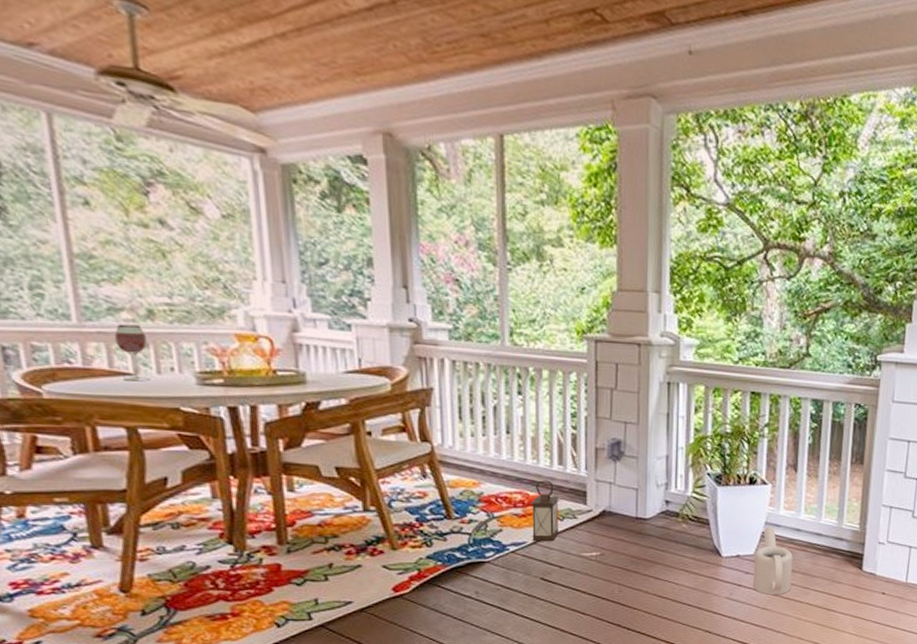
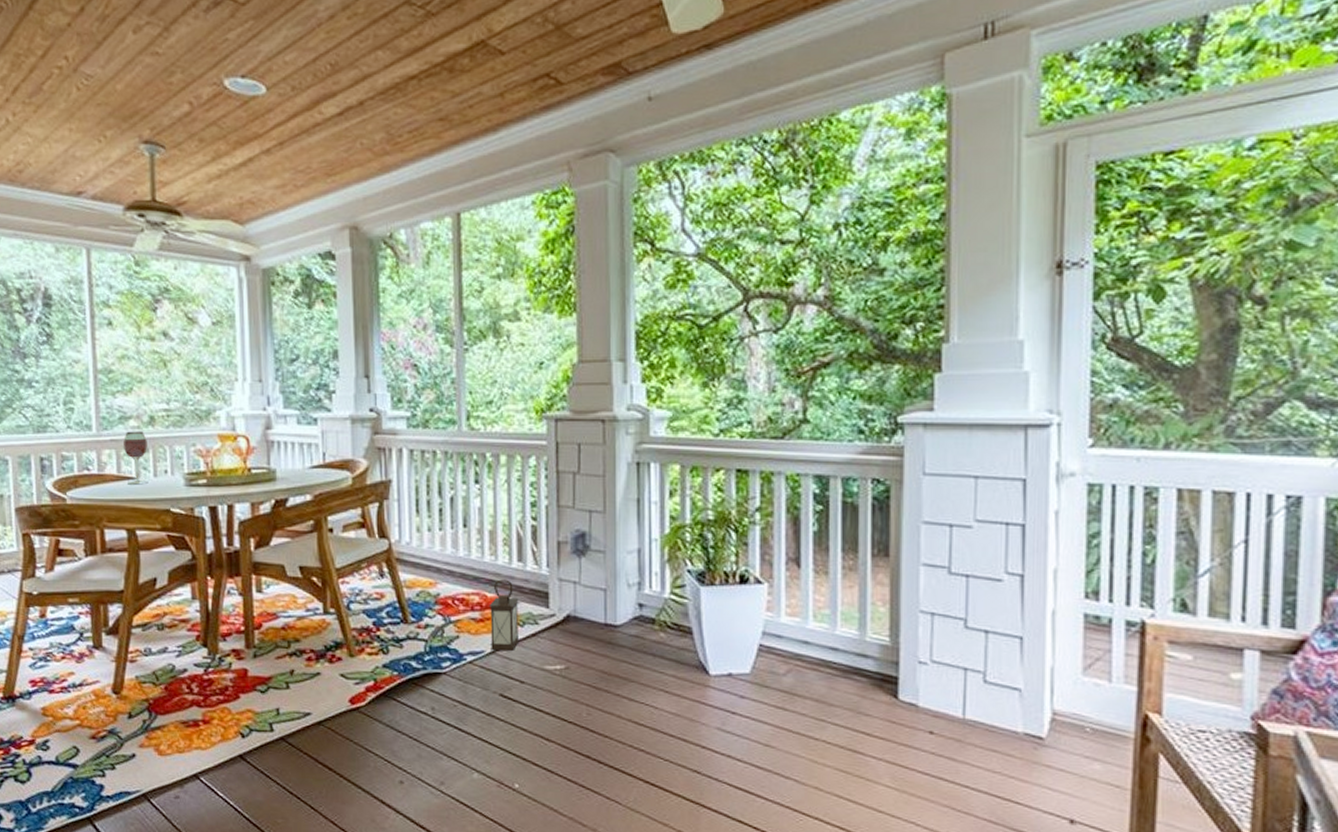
watering can: present [752,526,793,595] -> none [750,637,802,728]

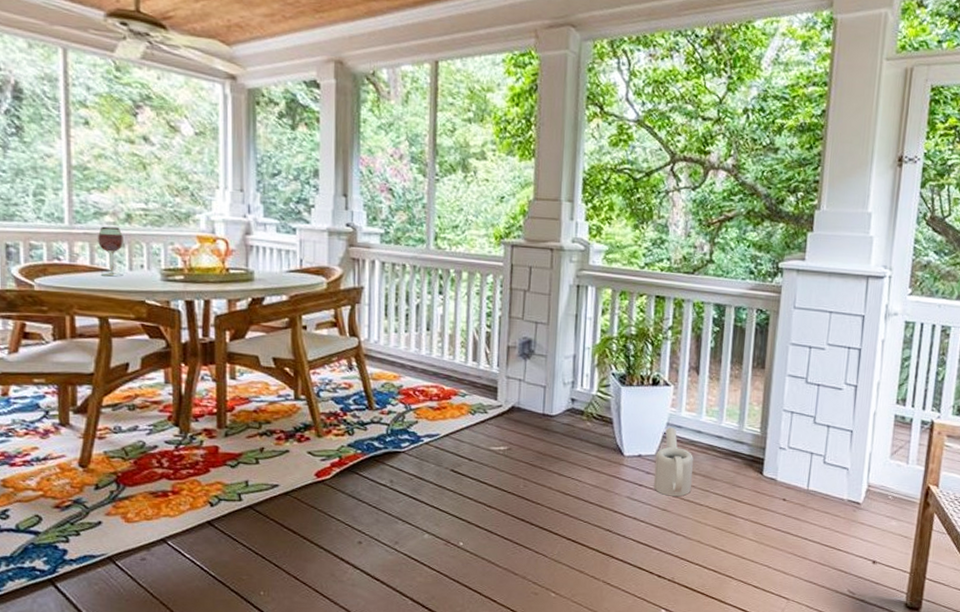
lantern: present [489,579,520,650] -> none [445,375,472,434]
watering can: none [750,637,802,728] -> present [653,427,693,497]

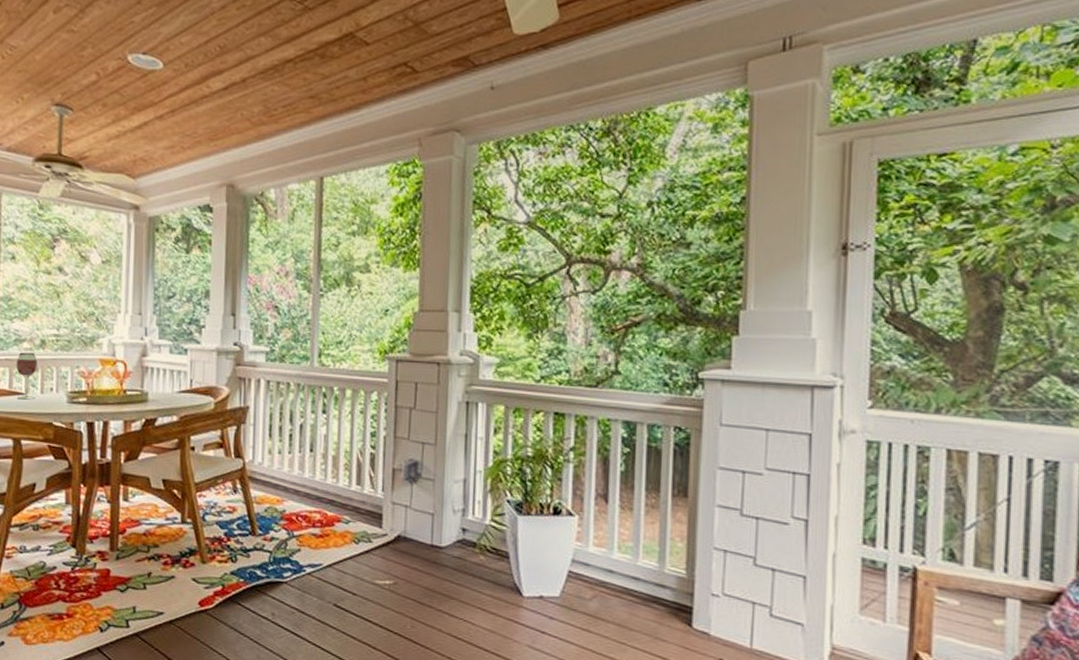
watering can: present [653,427,693,497] -> none [558,565,605,649]

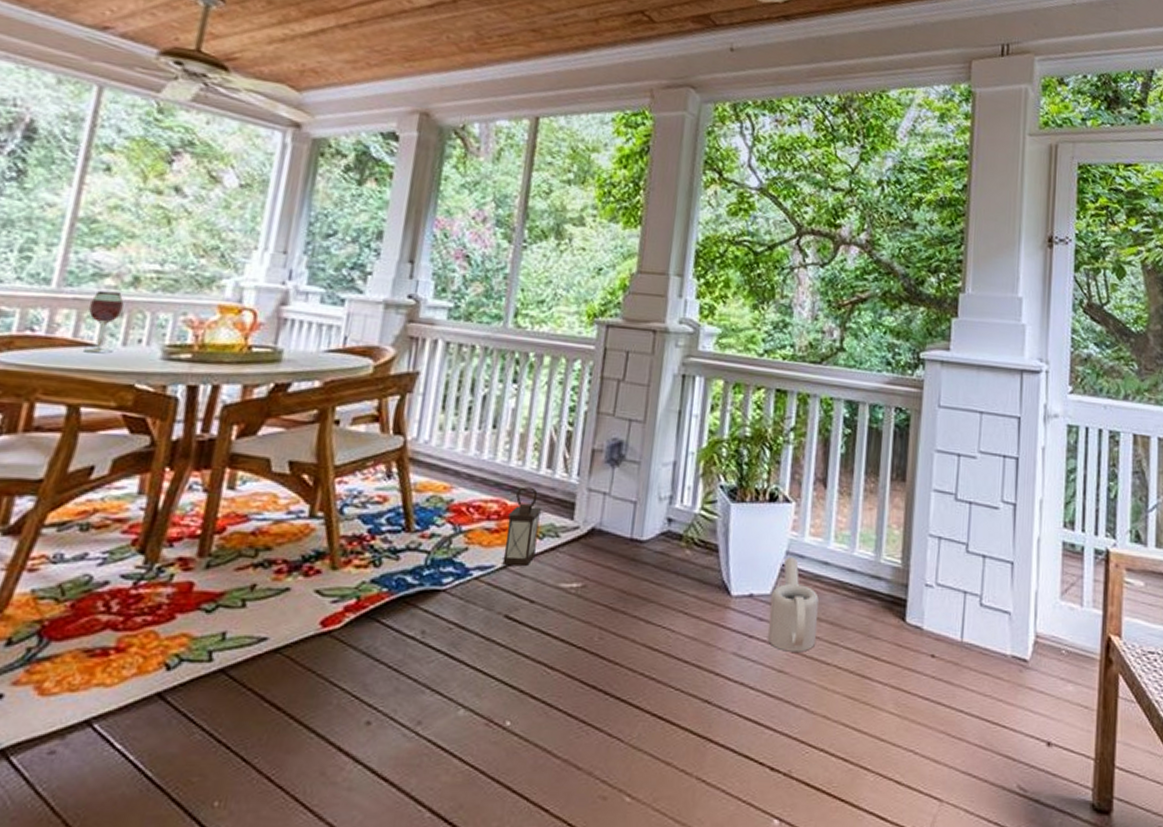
lantern: none [328,500,356,565] -> present [502,487,543,566]
watering can: none [558,565,605,649] -> present [767,557,819,652]

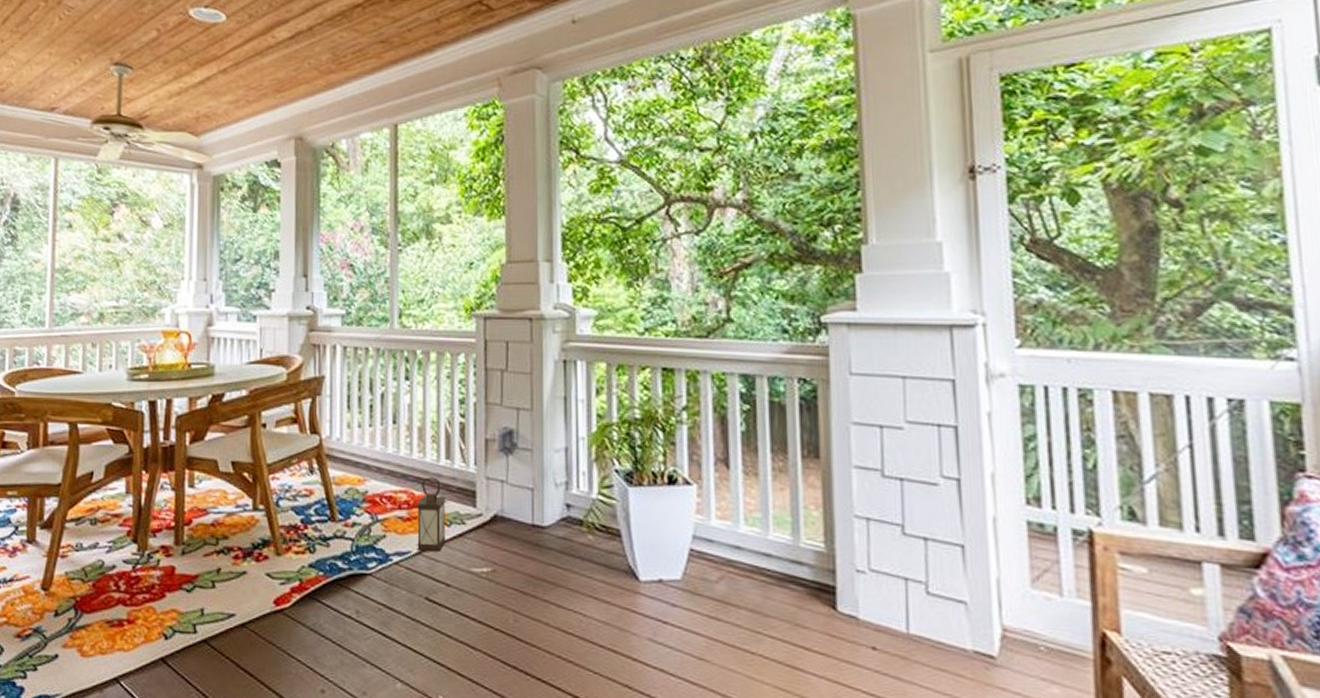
wineglass: present [83,290,124,354] -> none [72,327,95,379]
watering can: present [767,557,819,652] -> none [681,541,737,640]

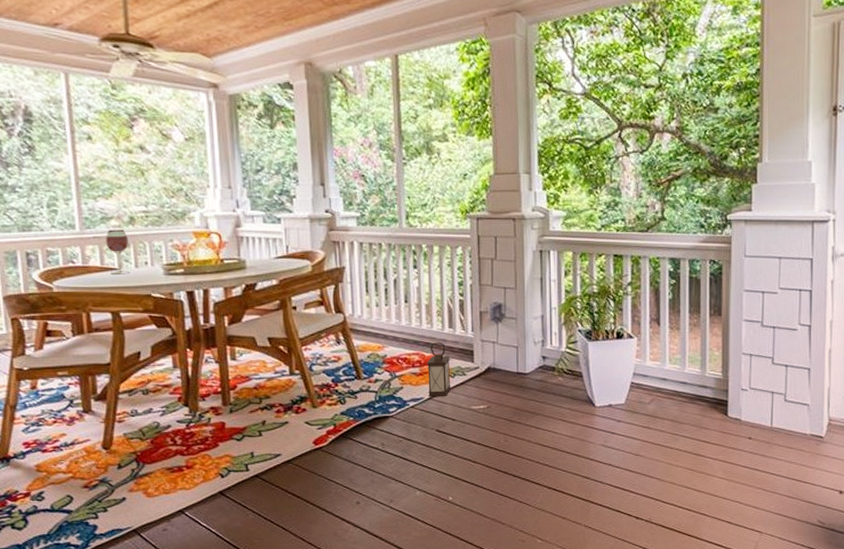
wineglass: none [72,327,95,379] -> present [105,229,129,275]

